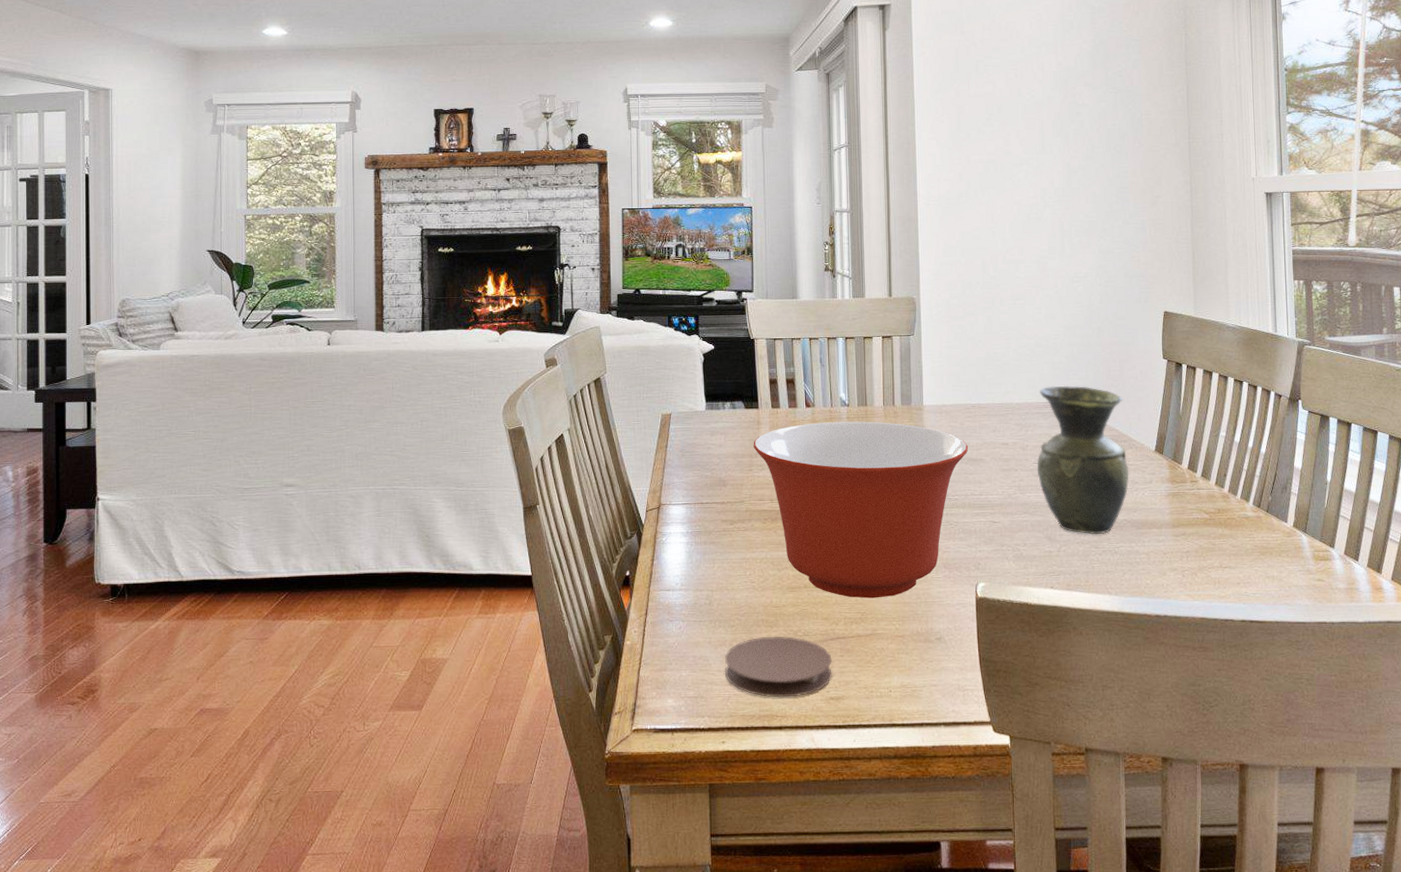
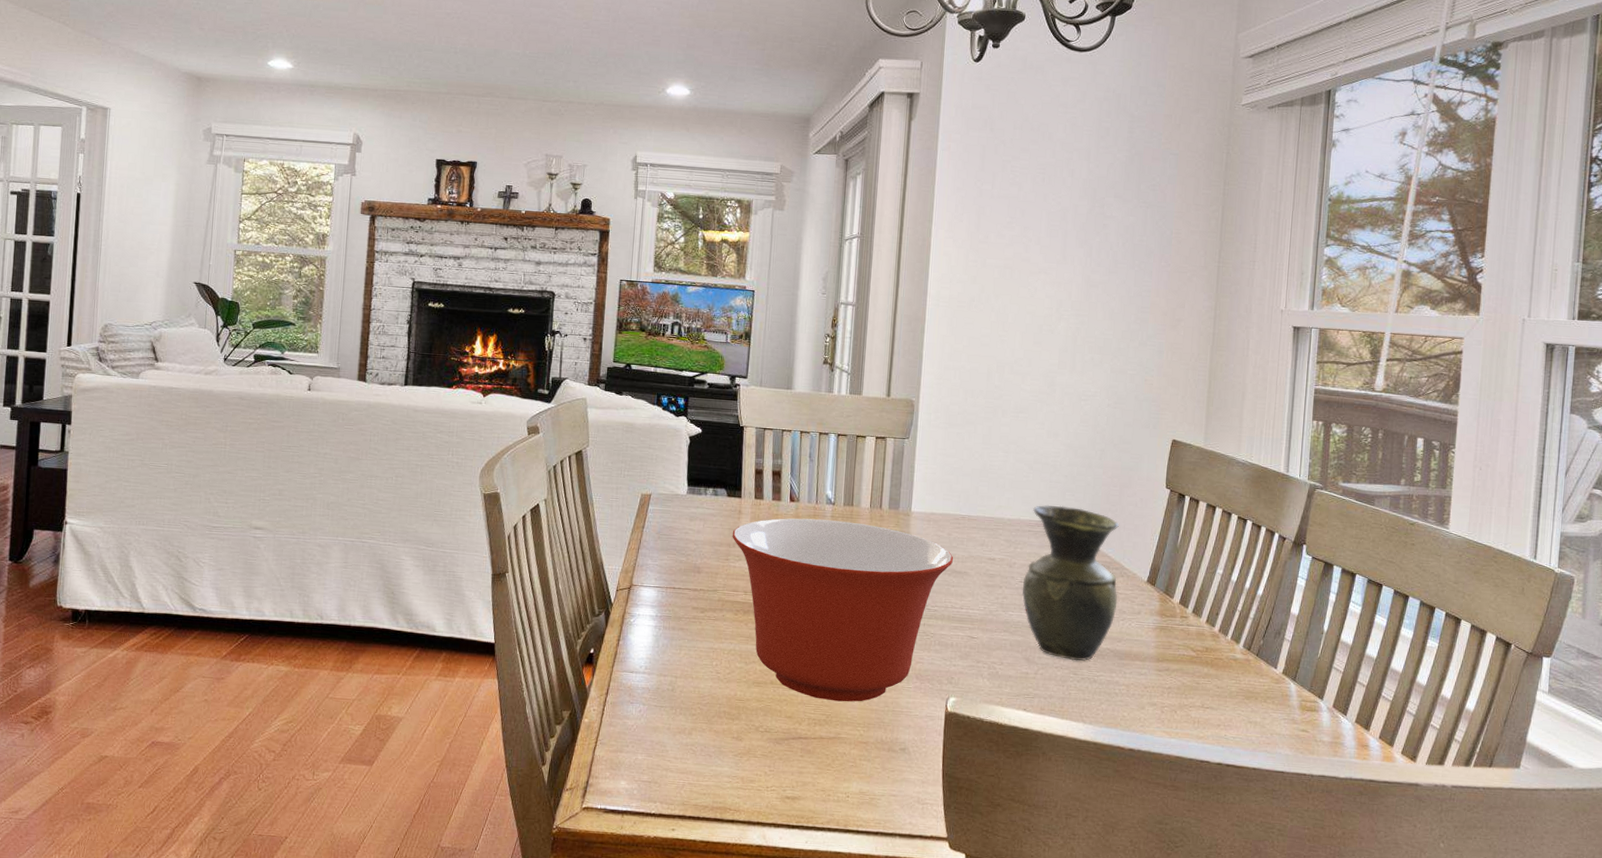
coaster: present [724,636,832,698] -> none [681,729,792,792]

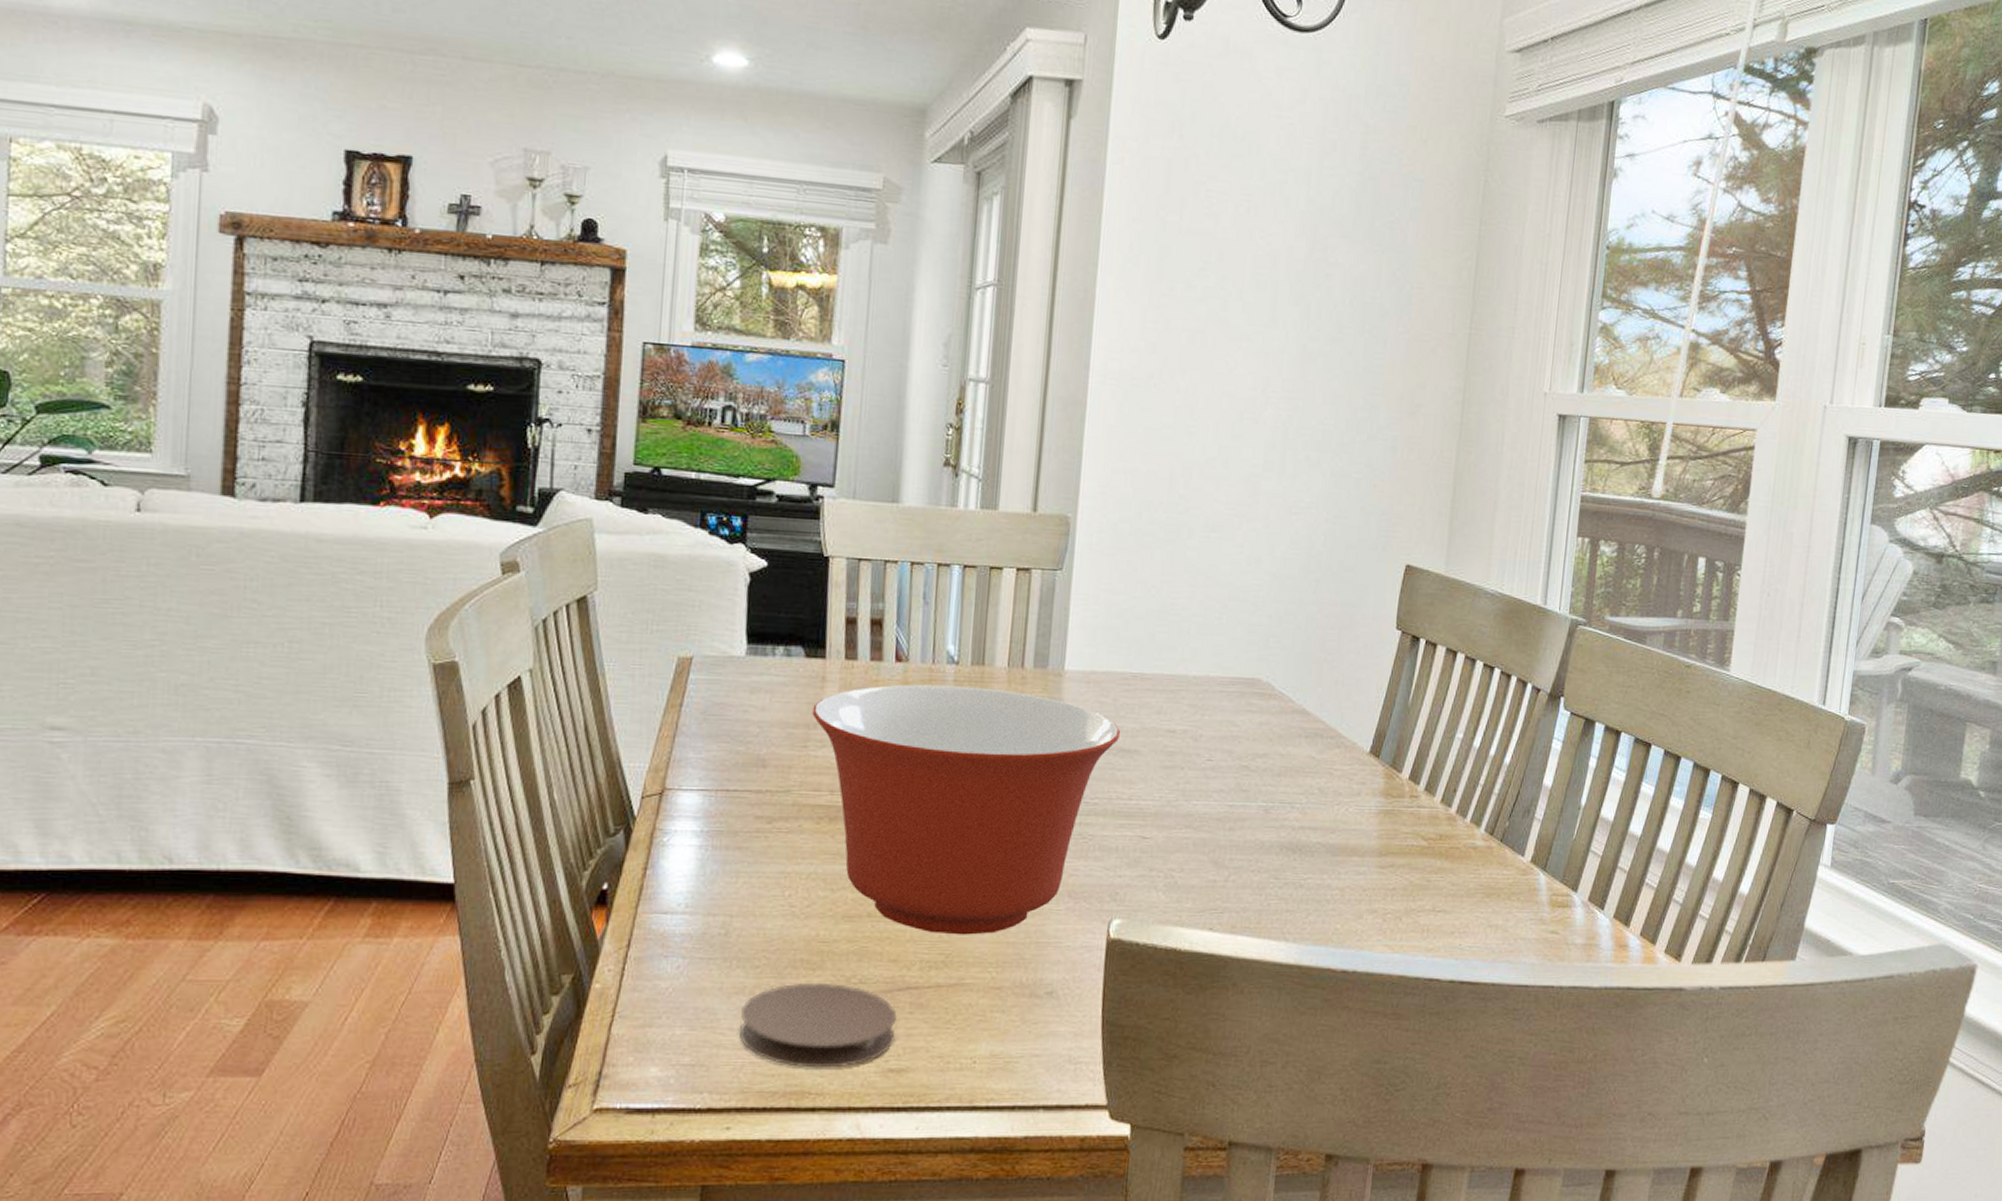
coaster: none [681,729,792,792] -> present [739,982,897,1068]
vase: present [1022,504,1120,661] -> none [1209,655,1337,861]

